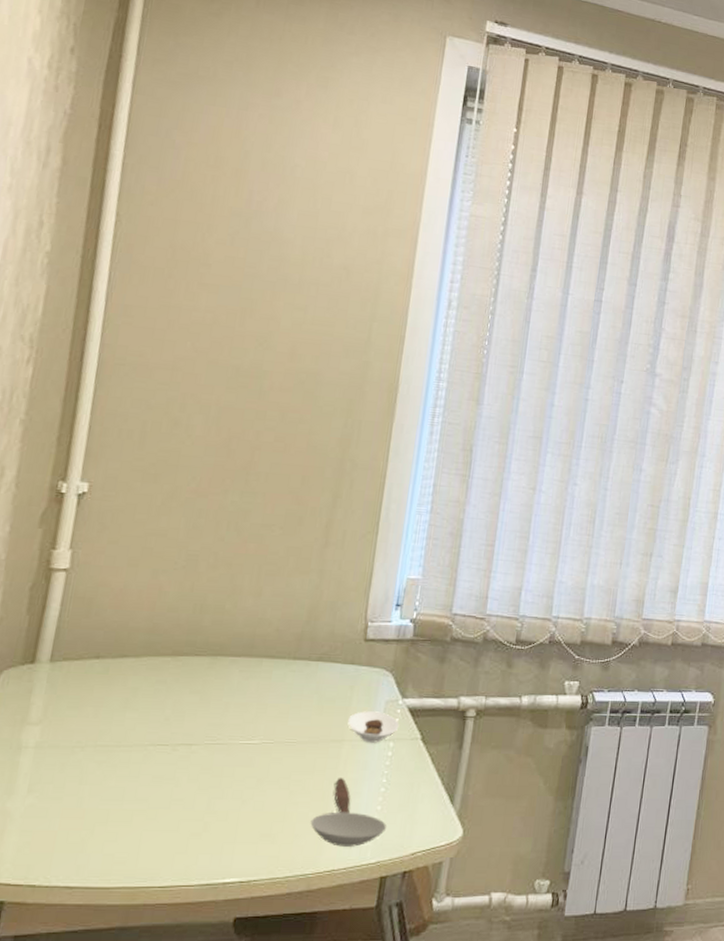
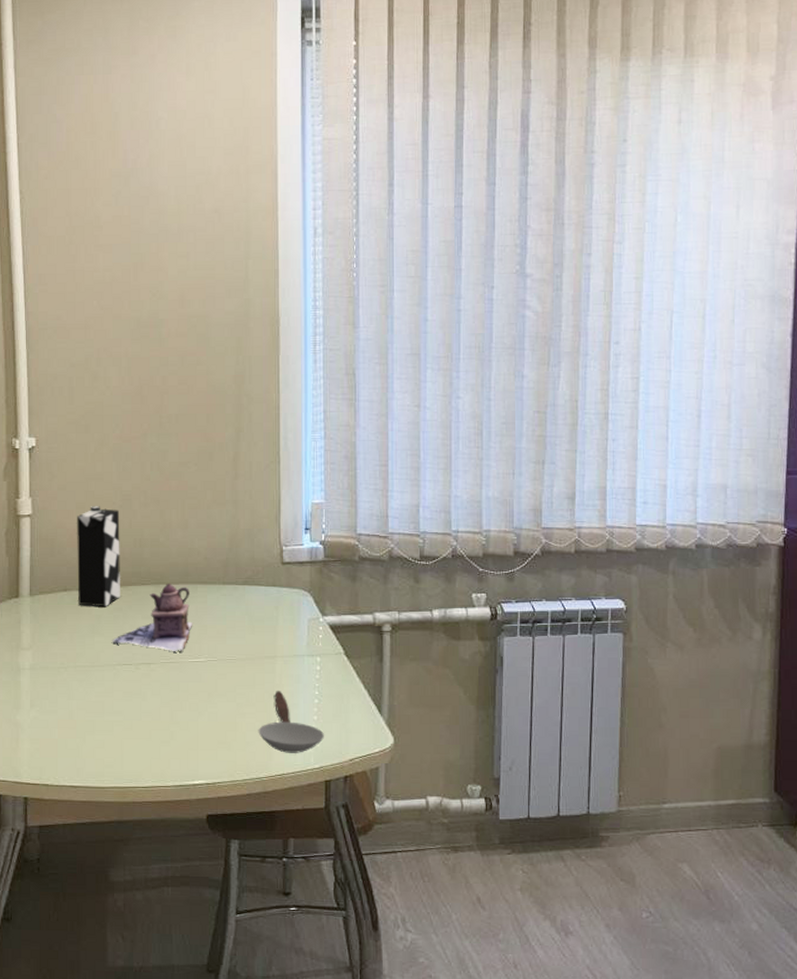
milk: none [112,564,181,678] -> present [77,506,120,606]
teapot: none [146,656,253,733] -> present [111,584,193,652]
saucer: present [348,711,400,743] -> none [278,629,323,658]

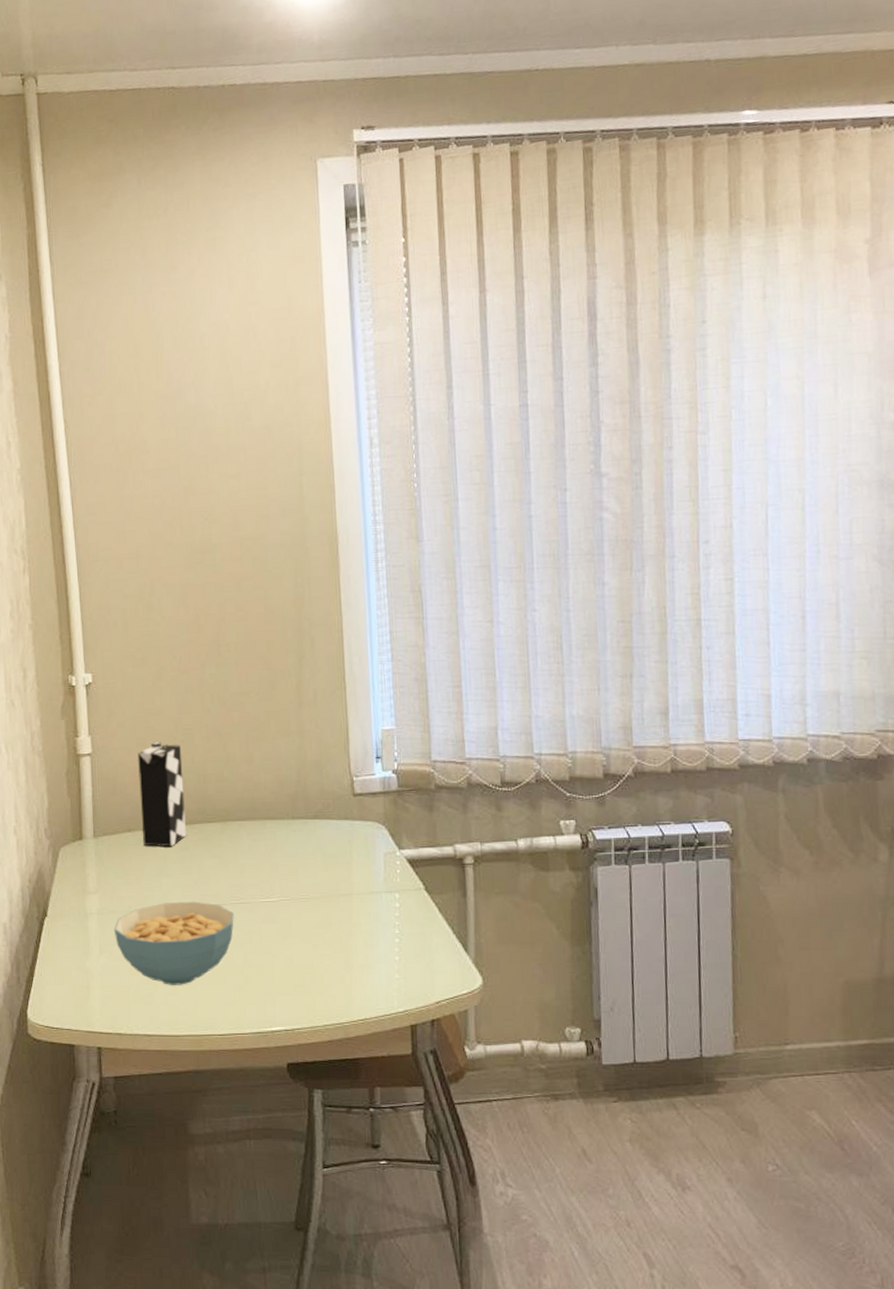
cereal bowl: none [45,659,163,739] -> present [113,901,234,985]
teapot: present [111,584,193,652] -> none [179,820,263,892]
spoon: present [258,691,324,753] -> none [336,930,407,996]

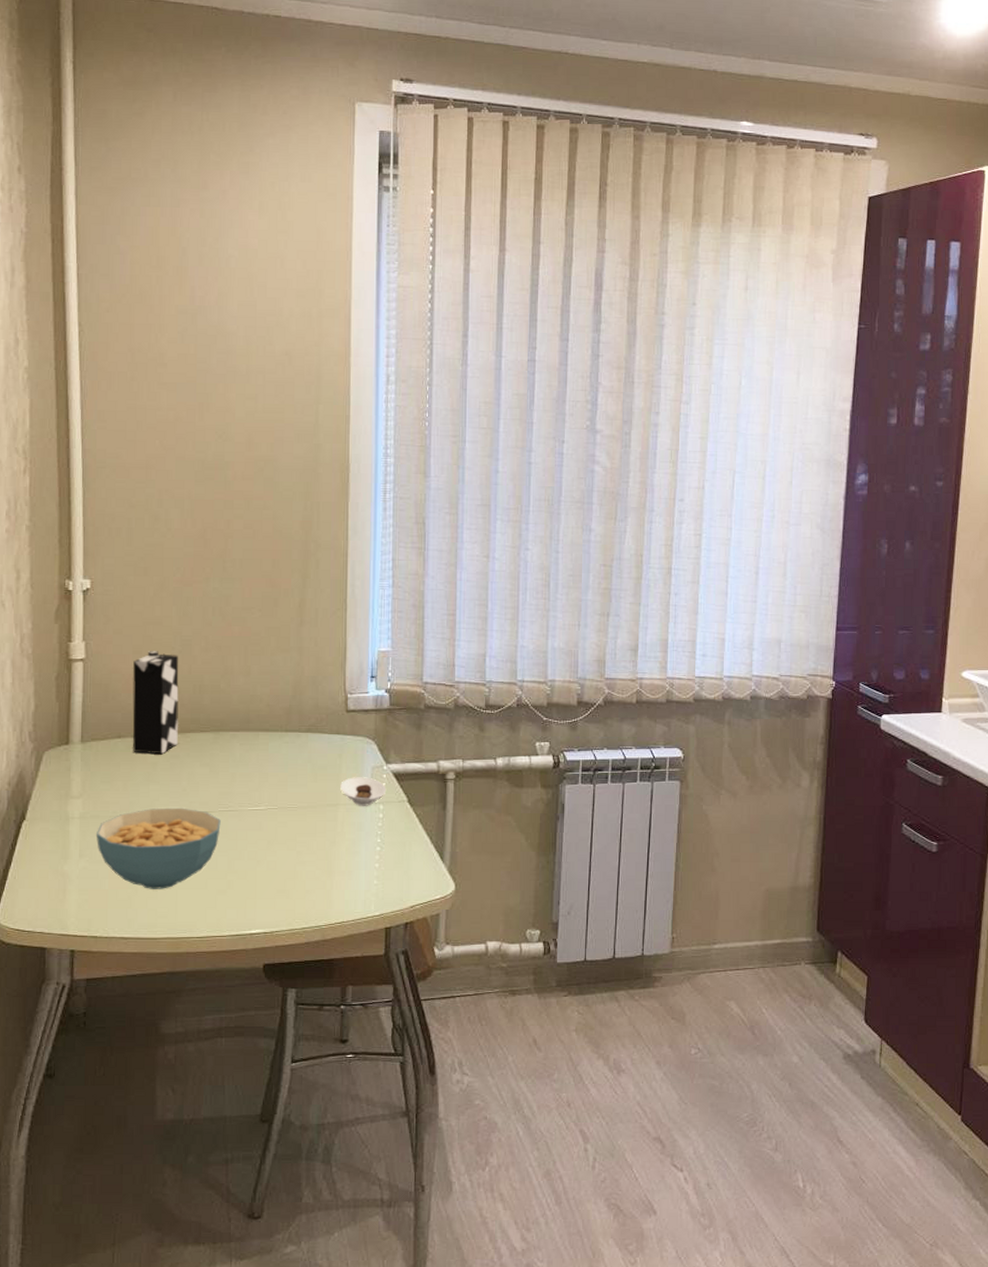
saucer: none [352,864,402,895] -> present [340,777,387,806]

